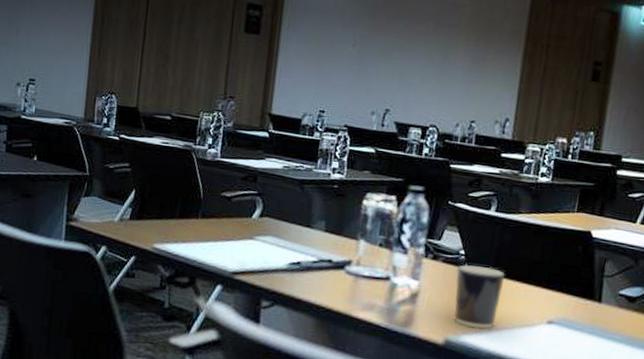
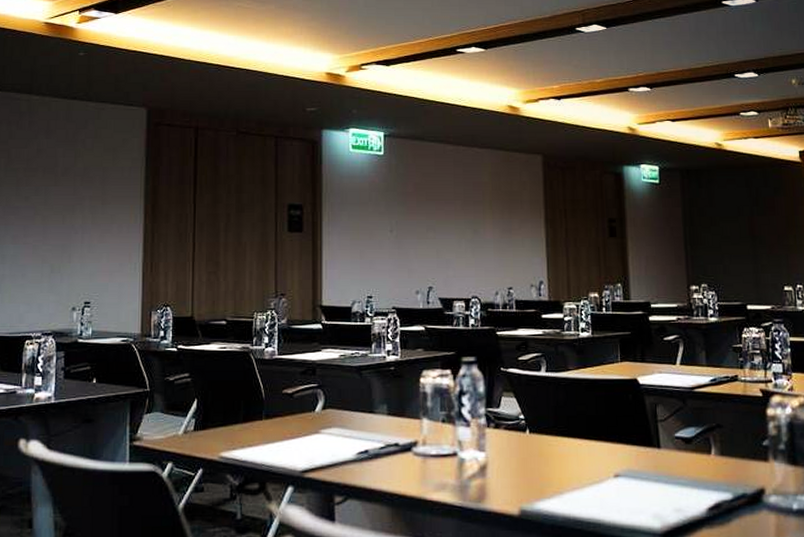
mug: present [454,265,506,330] -> none [518,427,566,495]

